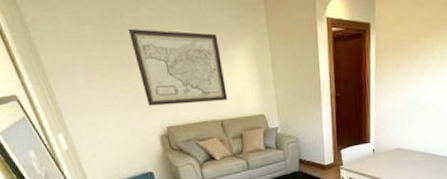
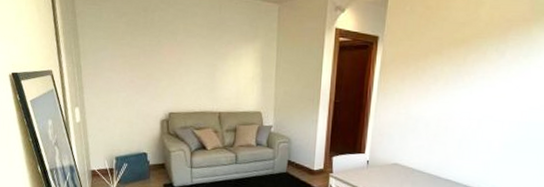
wall art: present [128,28,228,106] -> none [154,24,230,95]

